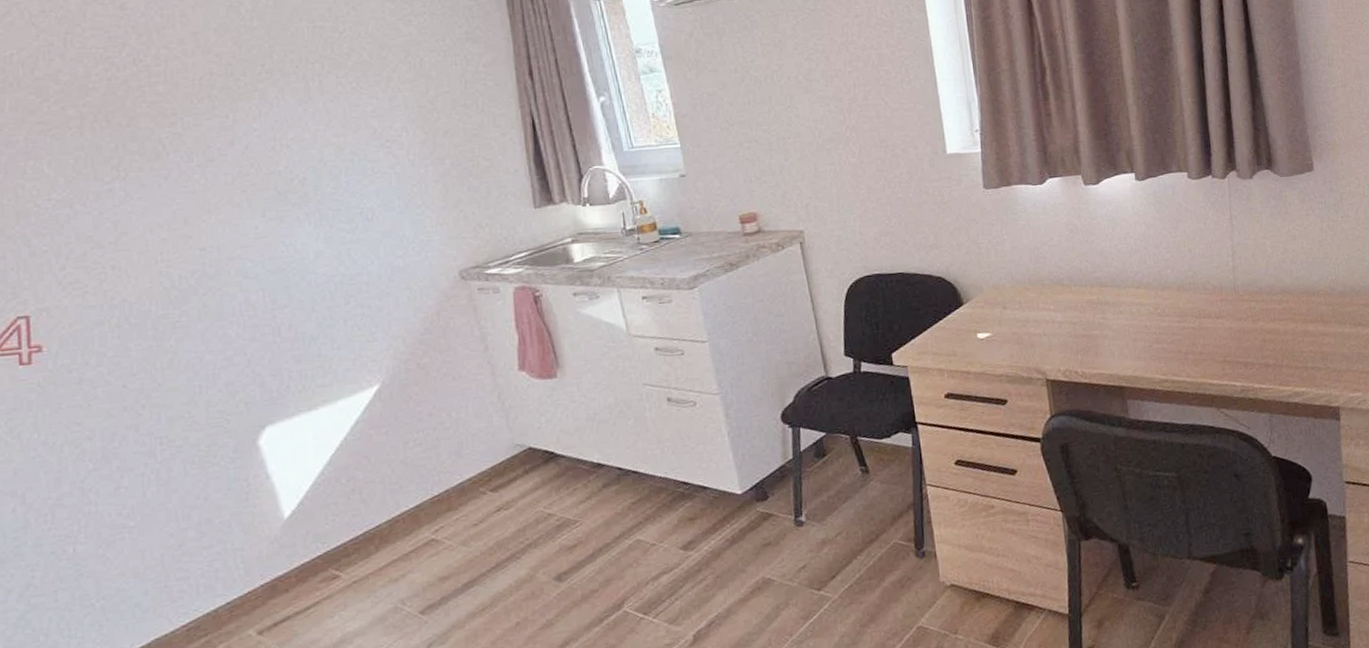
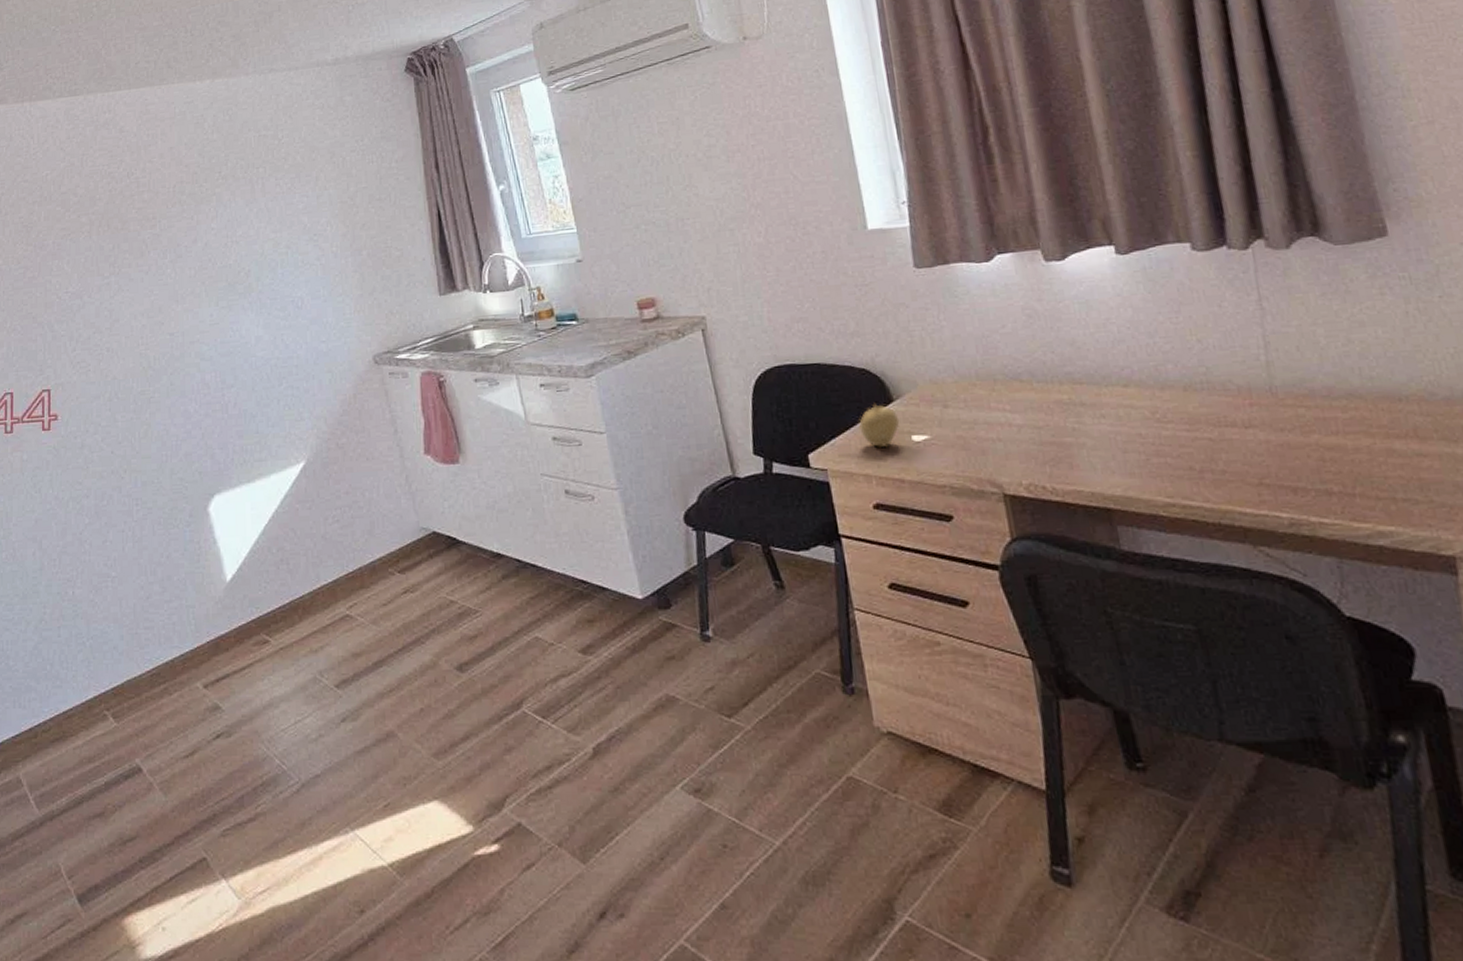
fruit: none [935,306,968,345] -> present [858,403,900,447]

